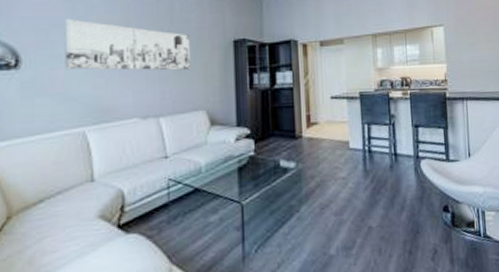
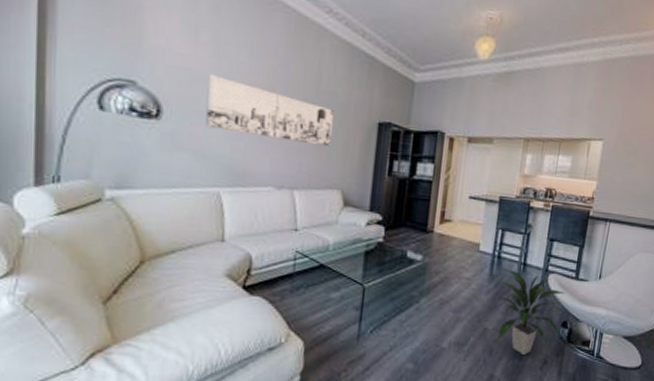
indoor plant: none [375,160,443,248] -> present [498,268,565,355]

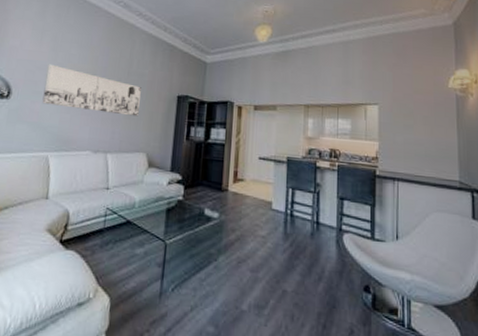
indoor plant: present [498,268,565,355] -> none [295,227,363,322]

